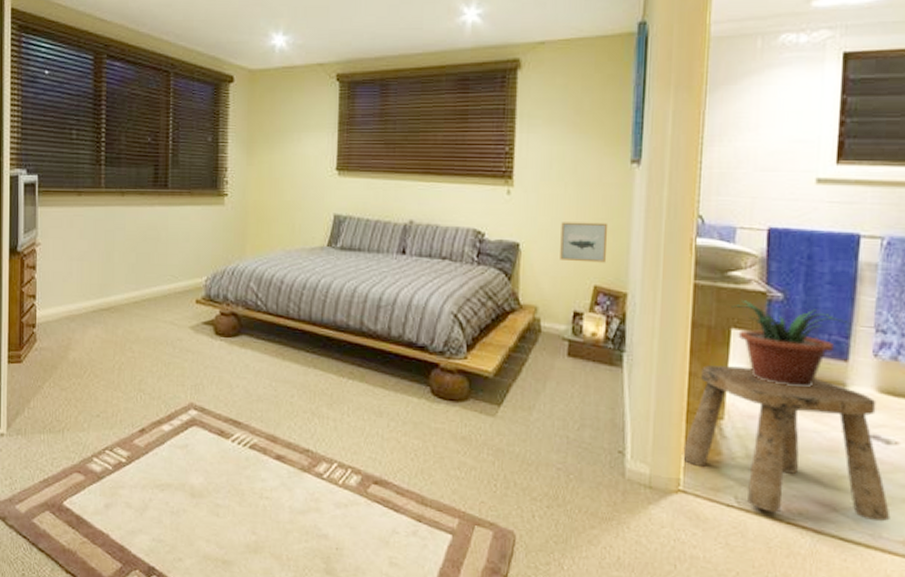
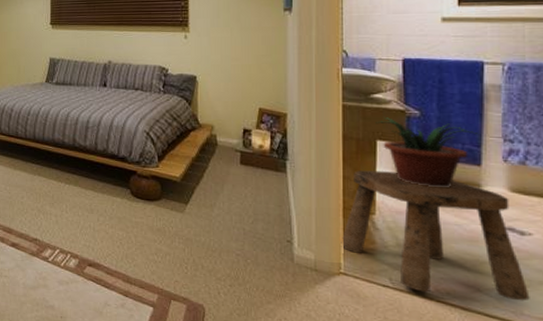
wall art: present [560,222,609,263] -> none [229,58,268,90]

